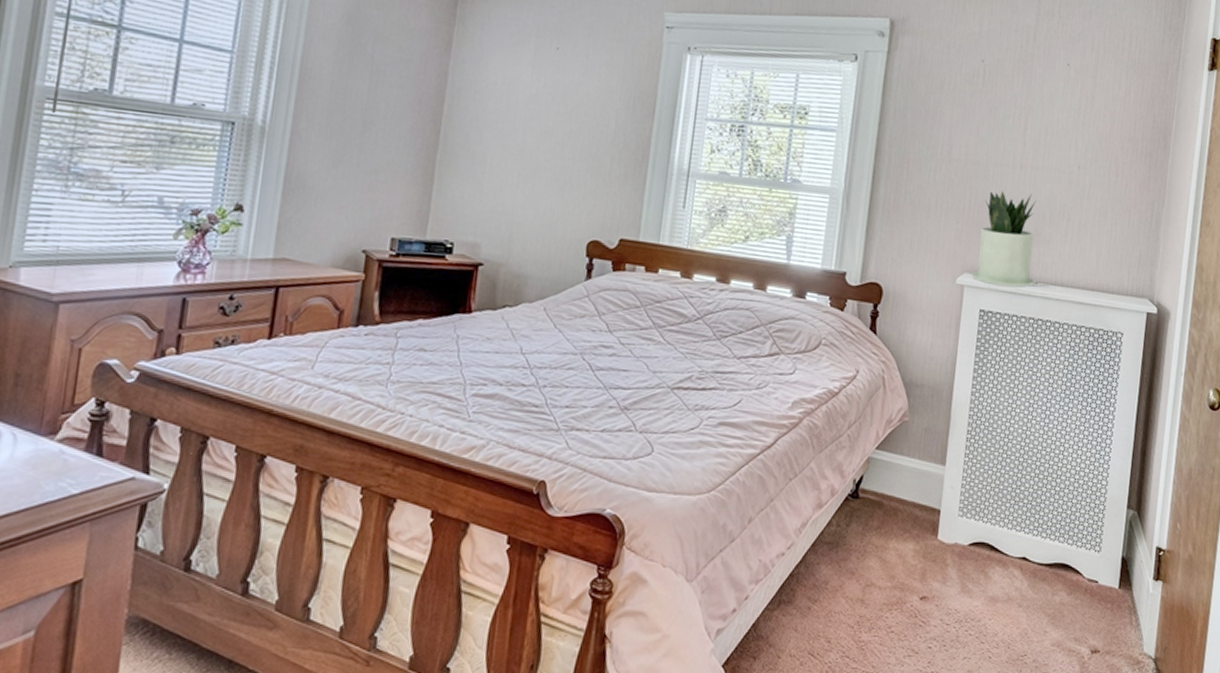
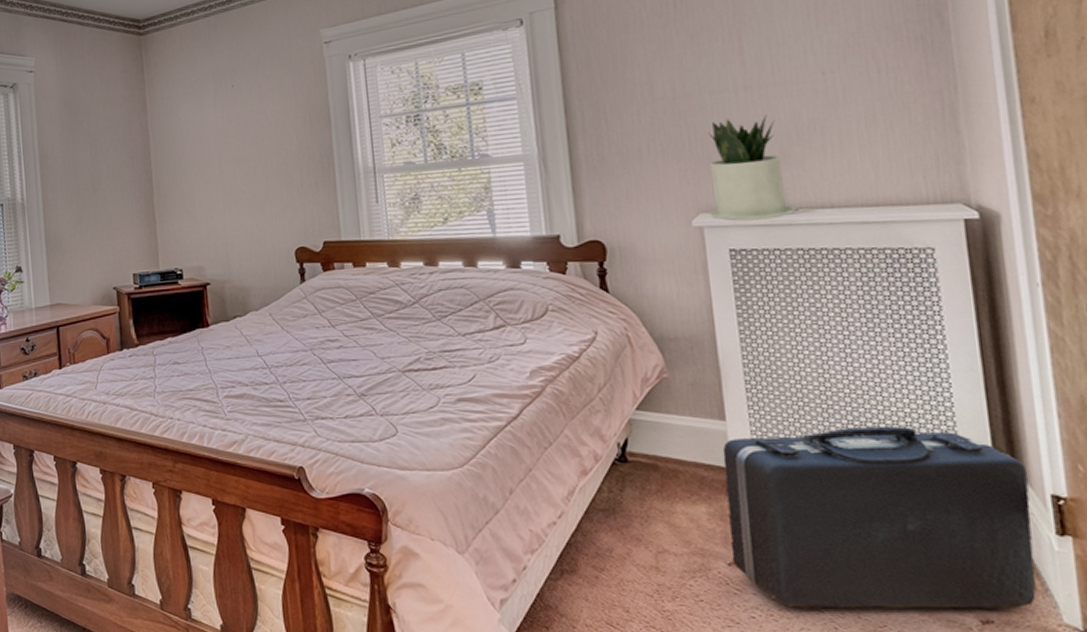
suitcase: none [924,480,1146,642] -> present [722,425,1037,611]

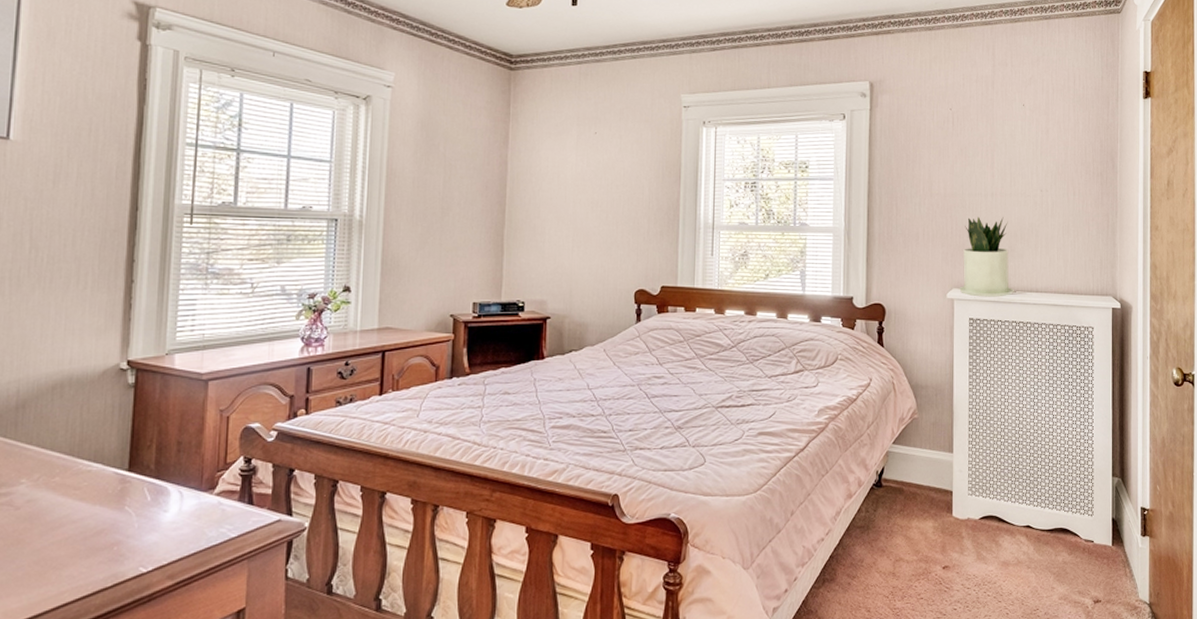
suitcase: present [722,425,1037,611] -> none [946,457,1130,602]

